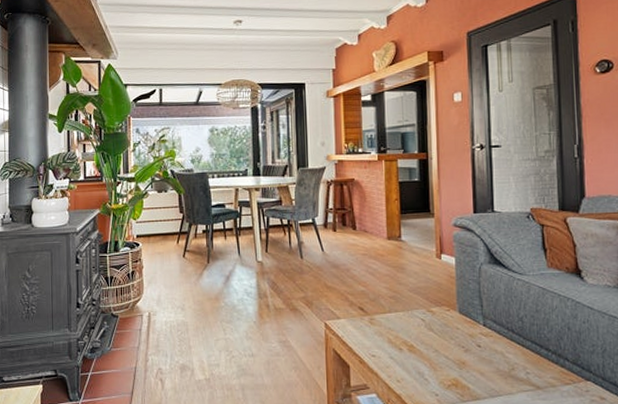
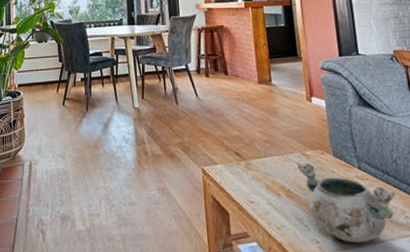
decorative bowl: none [421,320,519,397] -> present [297,163,396,243]

